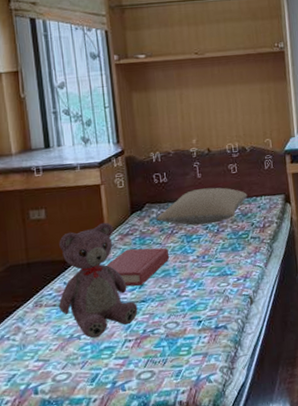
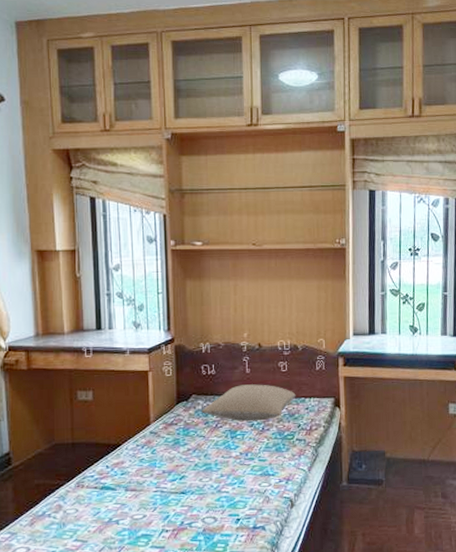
teddy bear: present [58,222,138,338] -> none [99,409,177,525]
hardback book: present [106,248,170,286] -> none [149,438,213,477]

